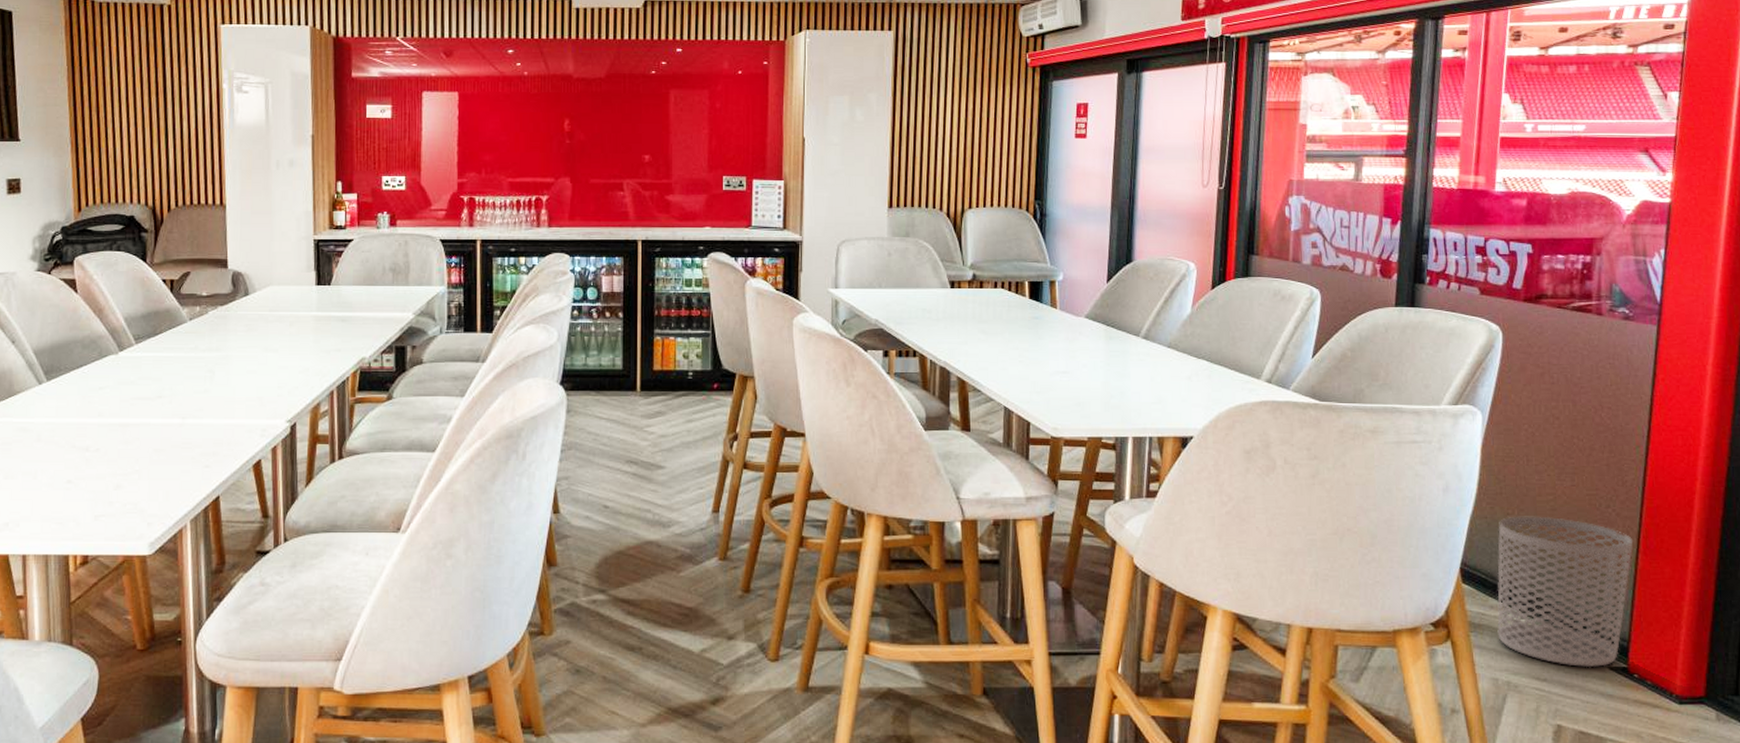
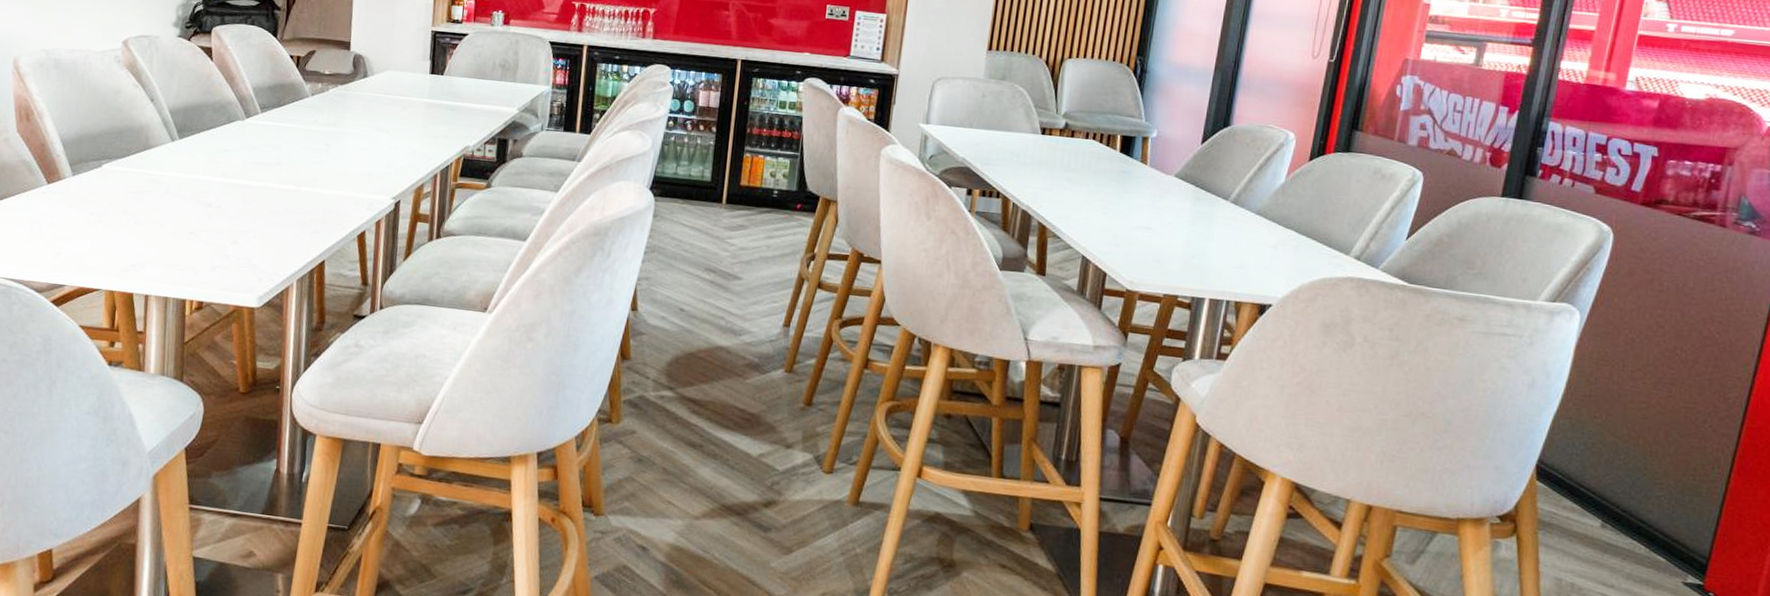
waste bin: present [1497,516,1633,668] -> none [1567,420,1728,581]

